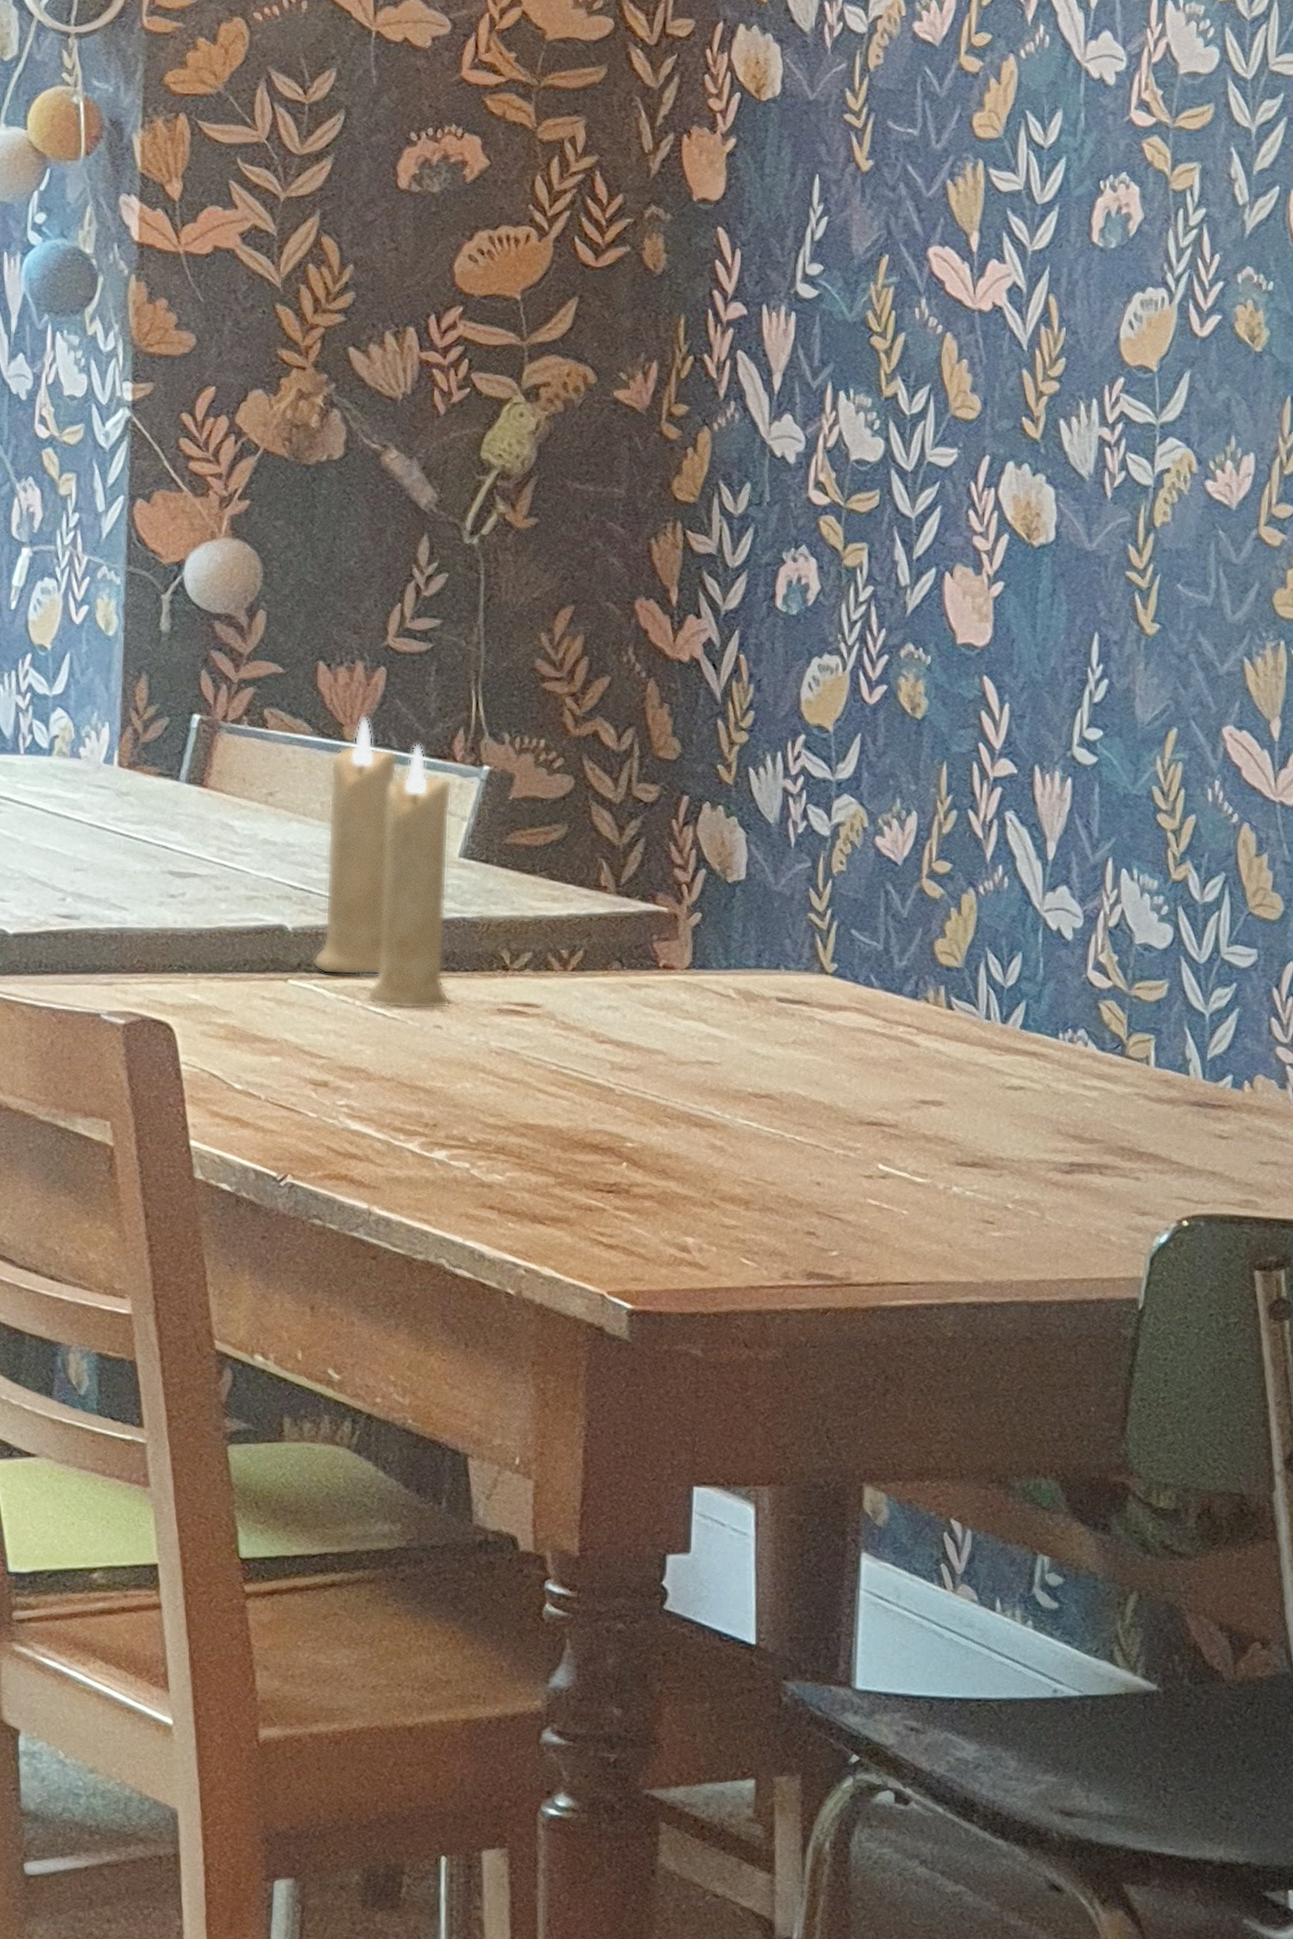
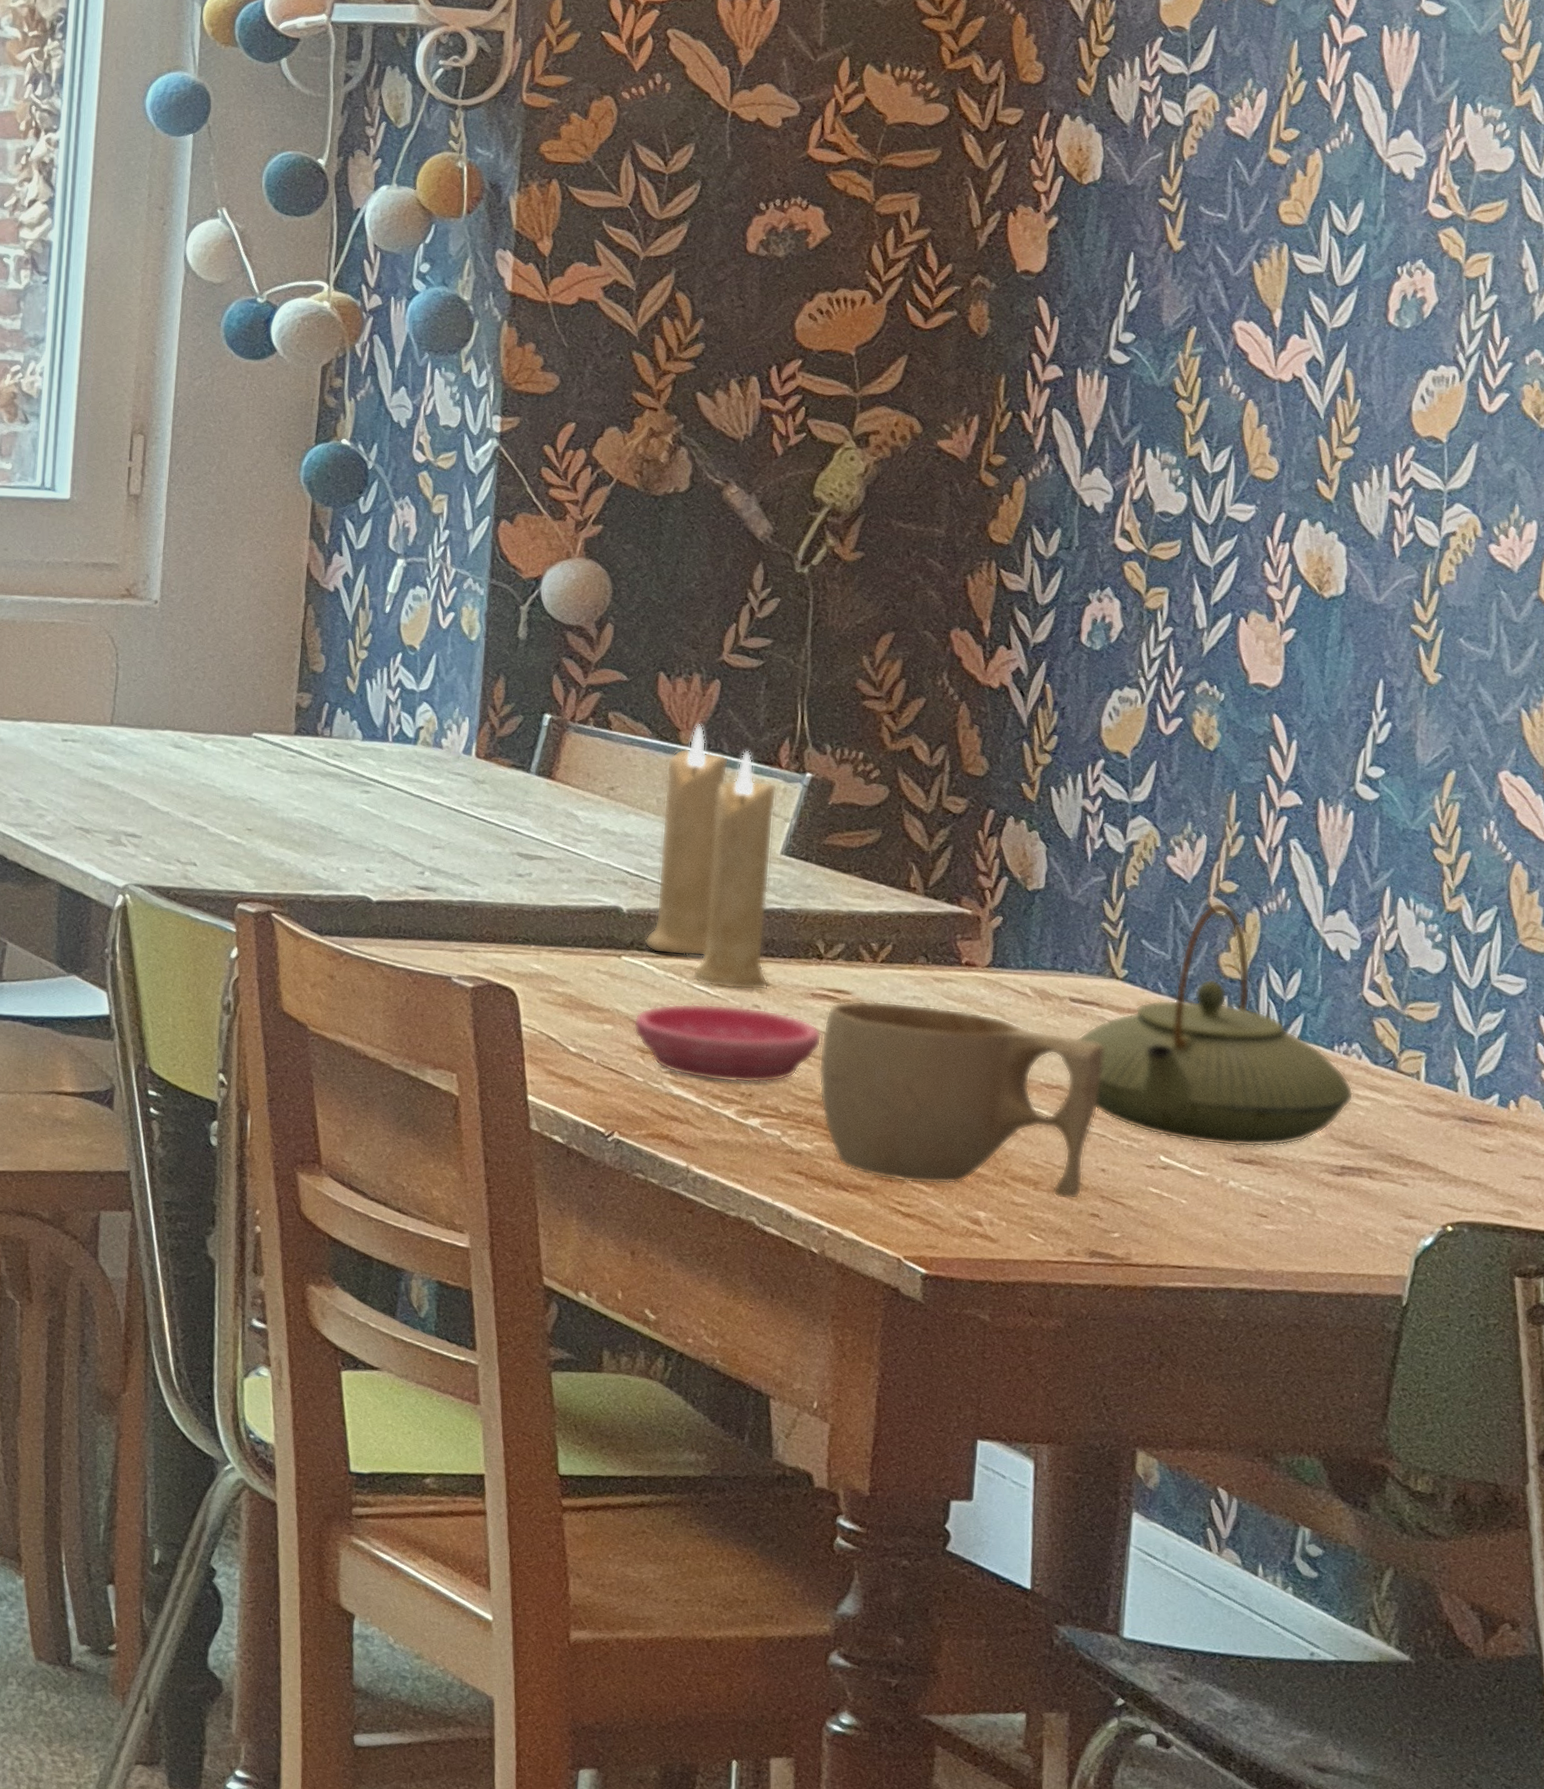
saucer: none [303,1027,511,1113] -> present [633,1003,822,1084]
cup: none [508,1013,816,1219] -> present [818,1000,1105,1200]
teapot: none [768,885,1081,1149] -> present [1060,902,1354,1148]

